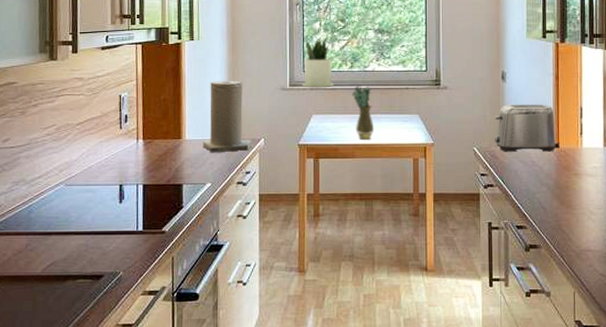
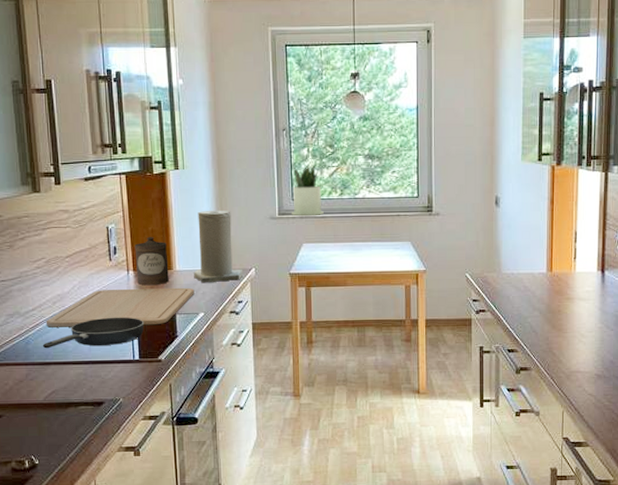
frying pan: none [45,186,151,218] -> present [42,317,145,349]
chopping board: none [51,157,203,196] -> present [46,287,194,328]
canister: none [145,106,178,155] -> present [134,237,169,286]
vase: present [351,83,374,140] -> none [342,211,366,268]
toaster: present [495,104,562,152] -> none [487,229,555,278]

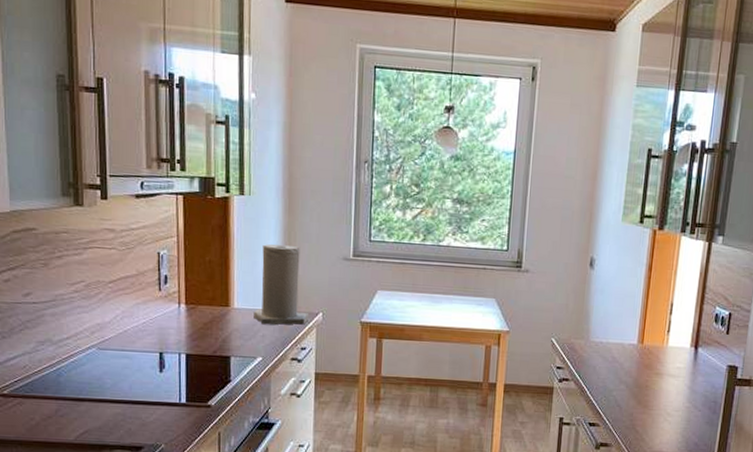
frying pan: present [42,317,145,349] -> none [76,353,194,385]
chopping board: present [46,287,194,328] -> none [81,322,253,367]
canister: present [134,237,169,286] -> none [188,268,226,323]
planter: present [291,165,324,217] -> none [366,204,403,262]

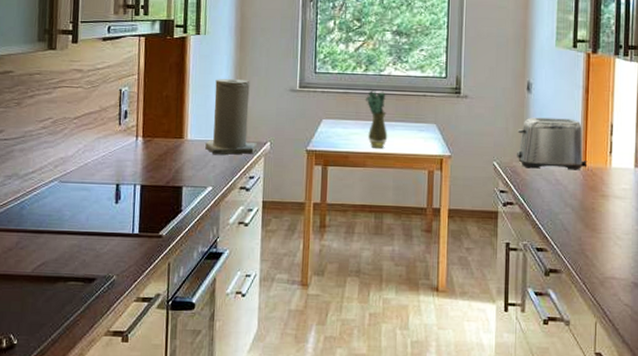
vase: none [422,259,446,322] -> present [365,88,388,148]
toaster: none [575,294,646,349] -> present [517,117,589,170]

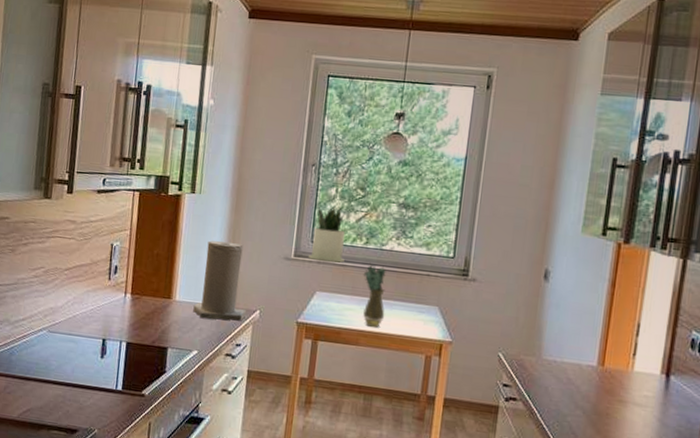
planter: none [312,38,347,92] -> present [308,206,345,264]
toaster: present [517,117,589,170] -> none [525,308,607,371]

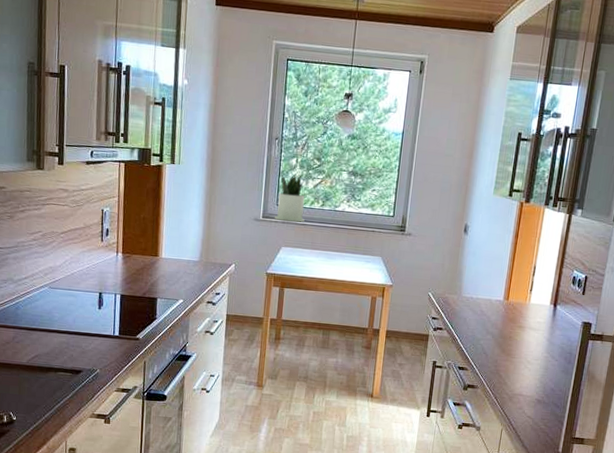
paper towel: present [193,240,247,321] -> none [177,205,224,274]
vase: present [363,262,386,327] -> none [320,221,339,275]

